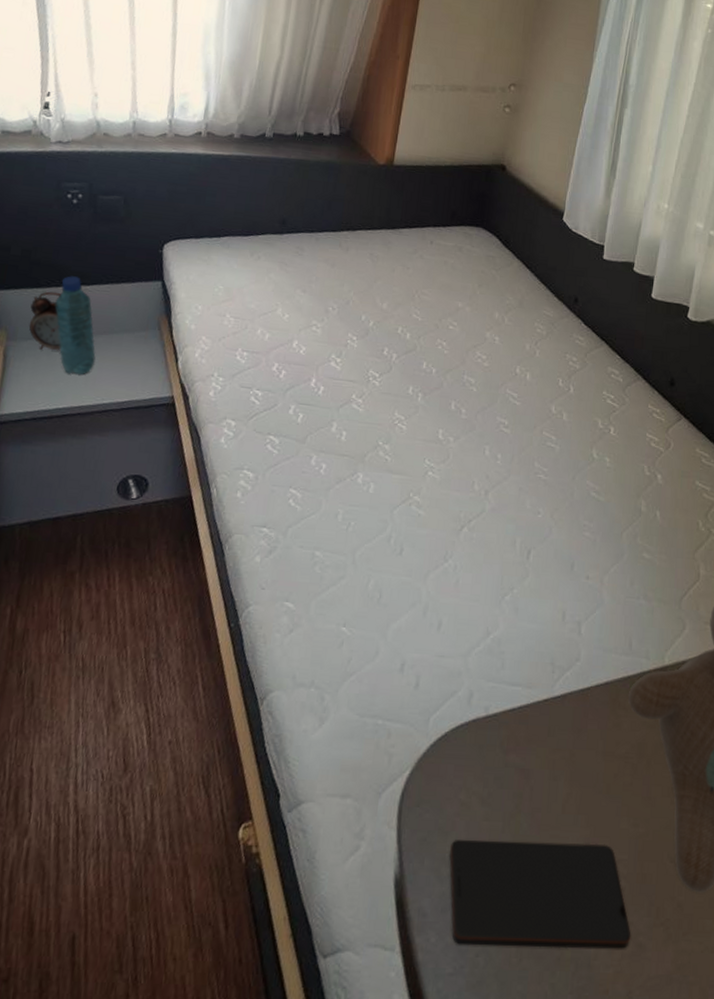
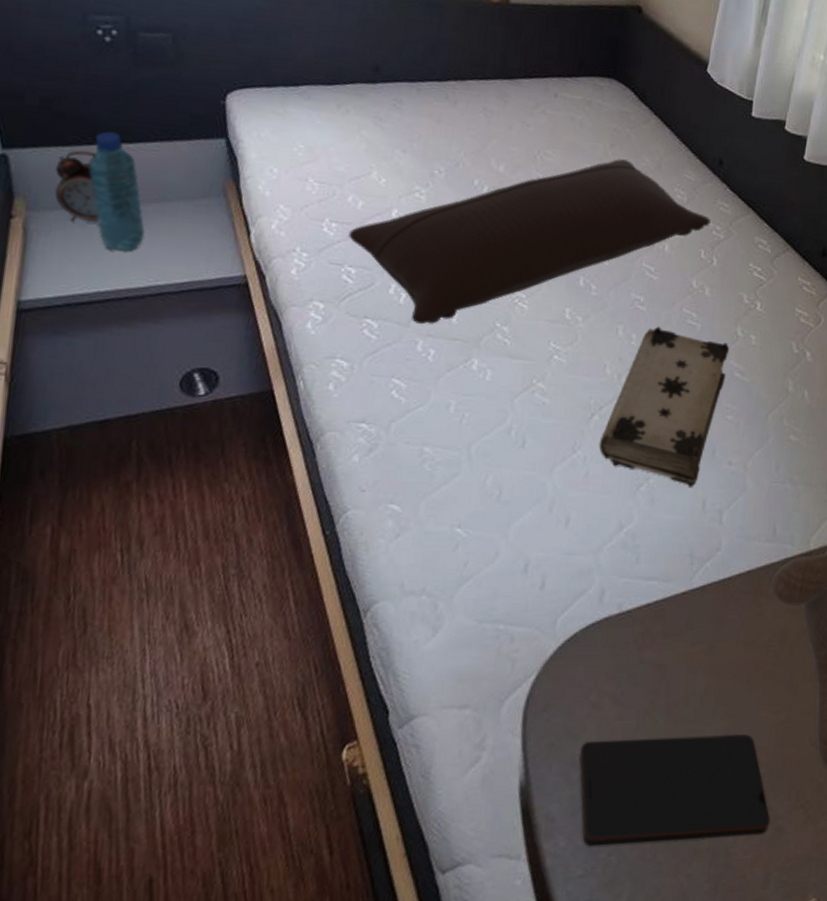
pillow: none [257,297,567,441] -> present [348,159,711,324]
book: none [467,447,586,599] -> present [598,326,730,487]

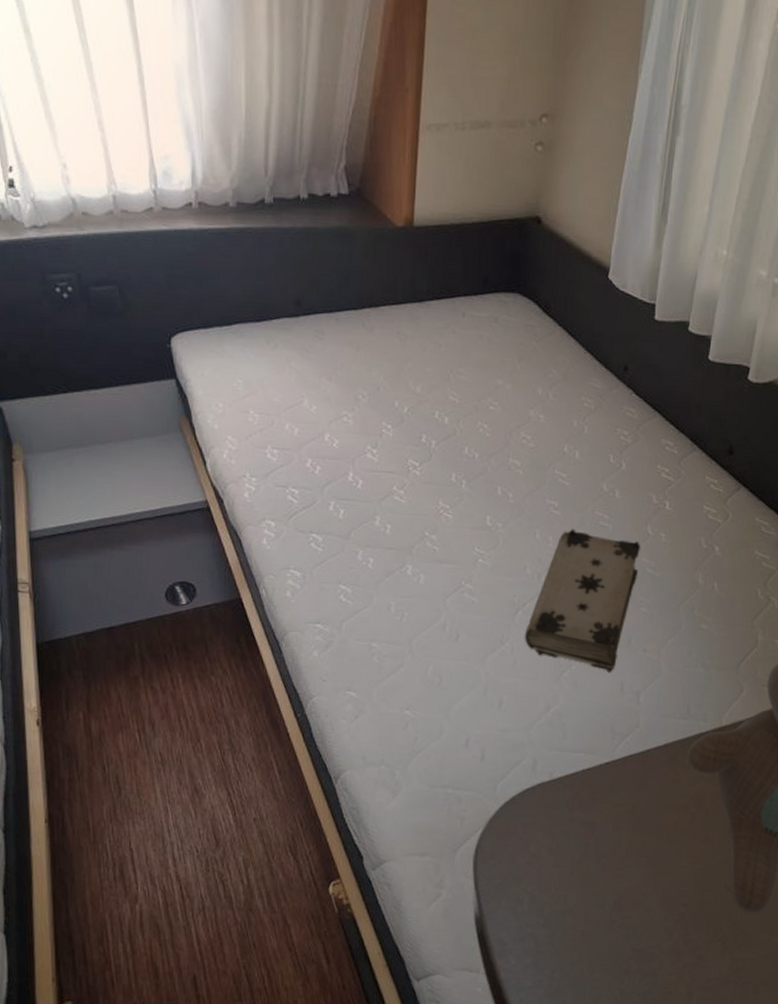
alarm clock: present [54,150,99,222] -> none [41,399,82,461]
water bottle: present [88,131,145,251] -> none [66,380,120,484]
pillow: present [348,159,711,324] -> none [289,372,618,536]
phone: present [579,733,771,847] -> none [524,879,692,965]

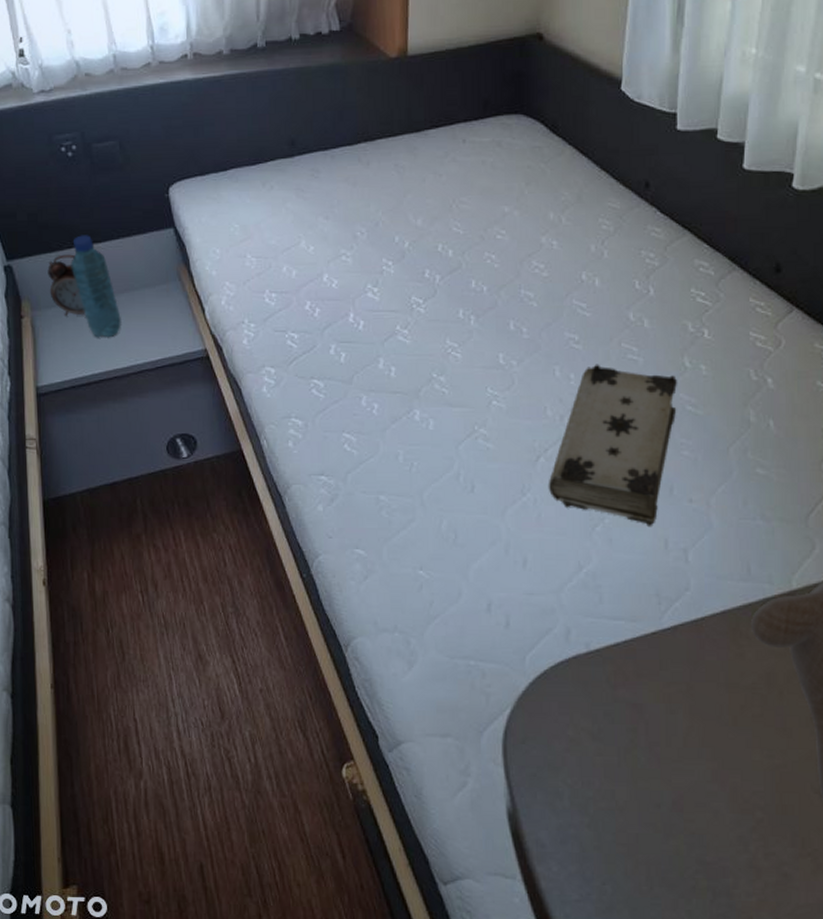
alarm clock: none [41,399,82,461] -> present [47,254,86,316]
water bottle: none [66,380,120,484] -> present [71,235,121,337]

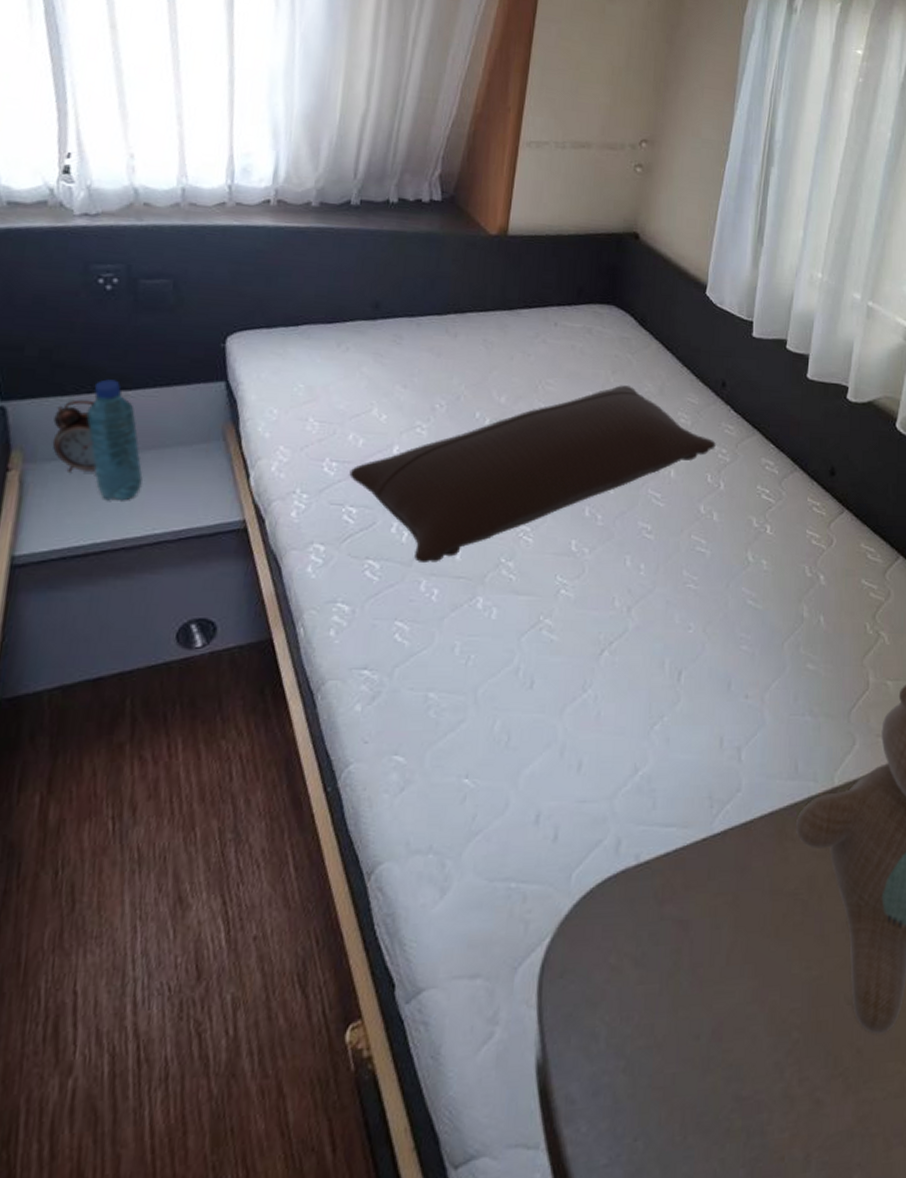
pillow: none [288,196,642,380] -> present [349,385,716,563]
book: present [548,364,678,526] -> none [609,555,741,724]

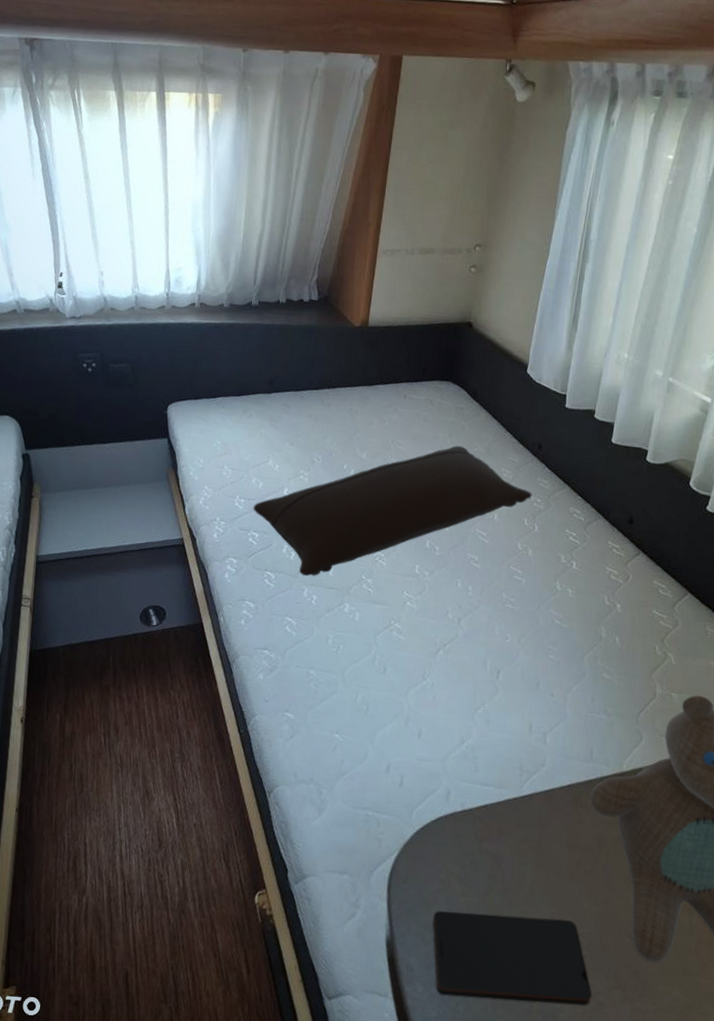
alarm clock: present [52,399,97,472] -> none [58,449,86,500]
water bottle: present [86,379,143,500] -> none [79,435,116,521]
phone: none [600,993,808,1131] -> present [432,911,592,1005]

